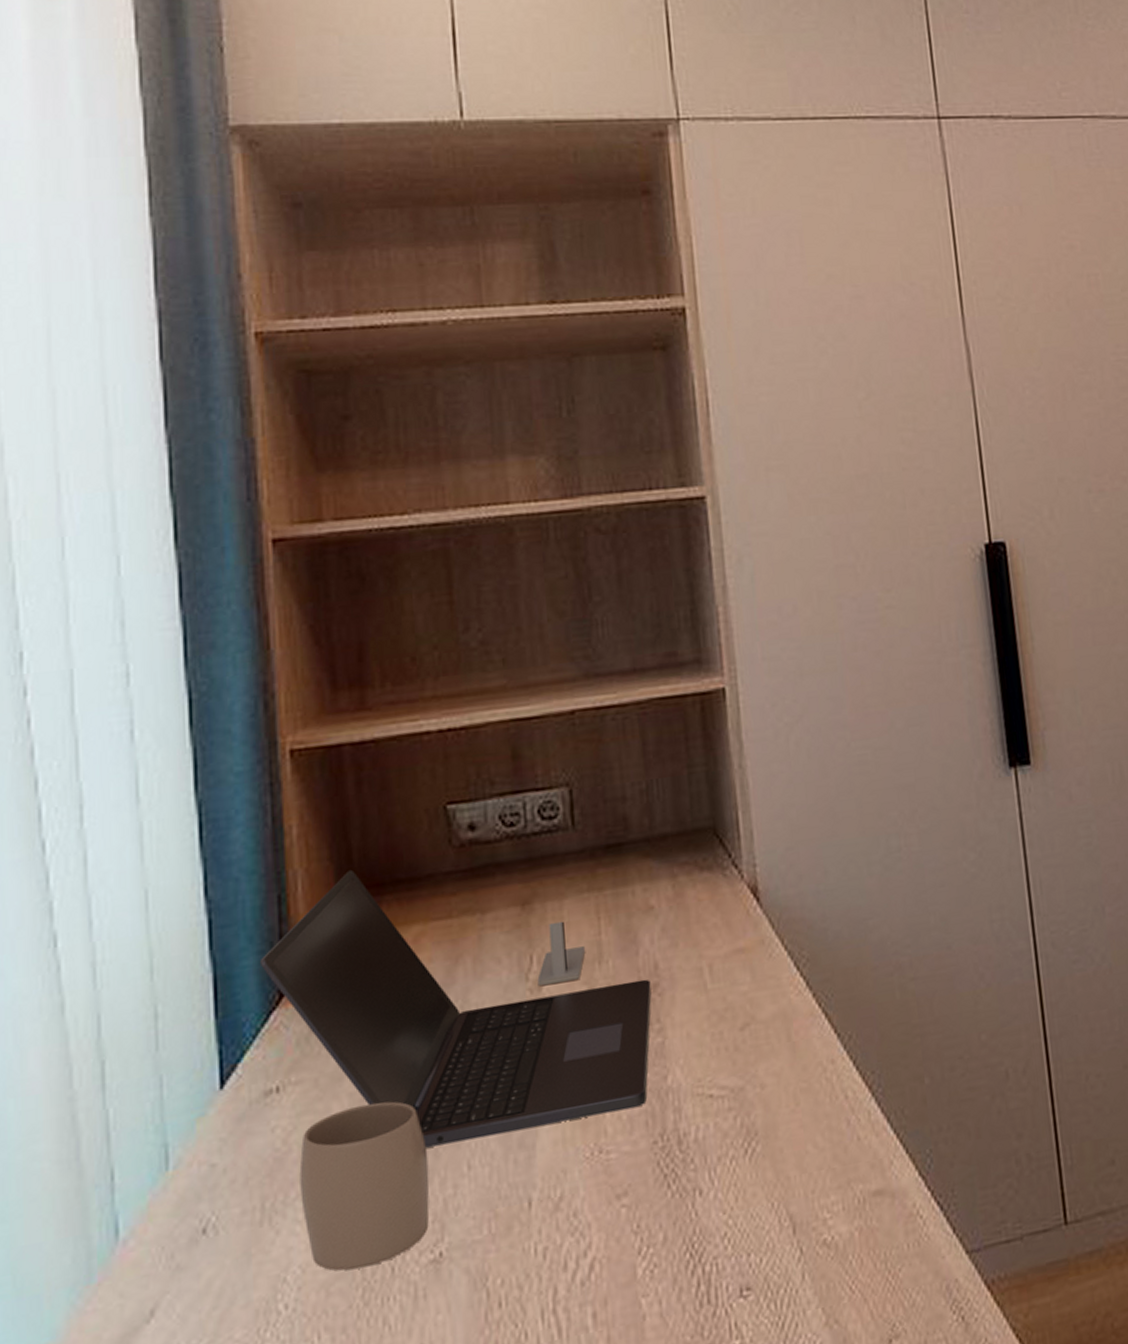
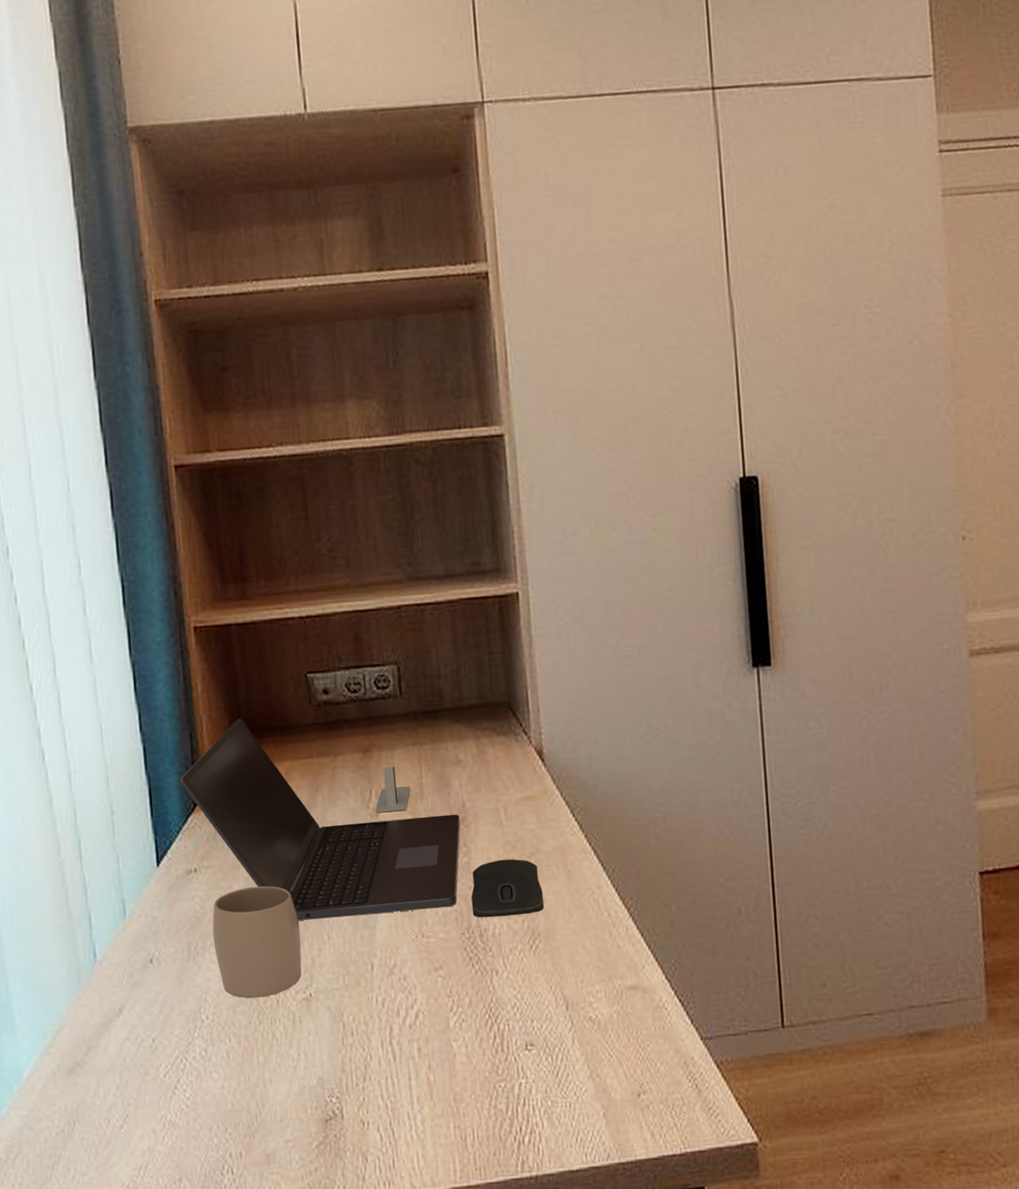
computer mouse: none [666,1032,762,1118] -> present [471,858,544,918]

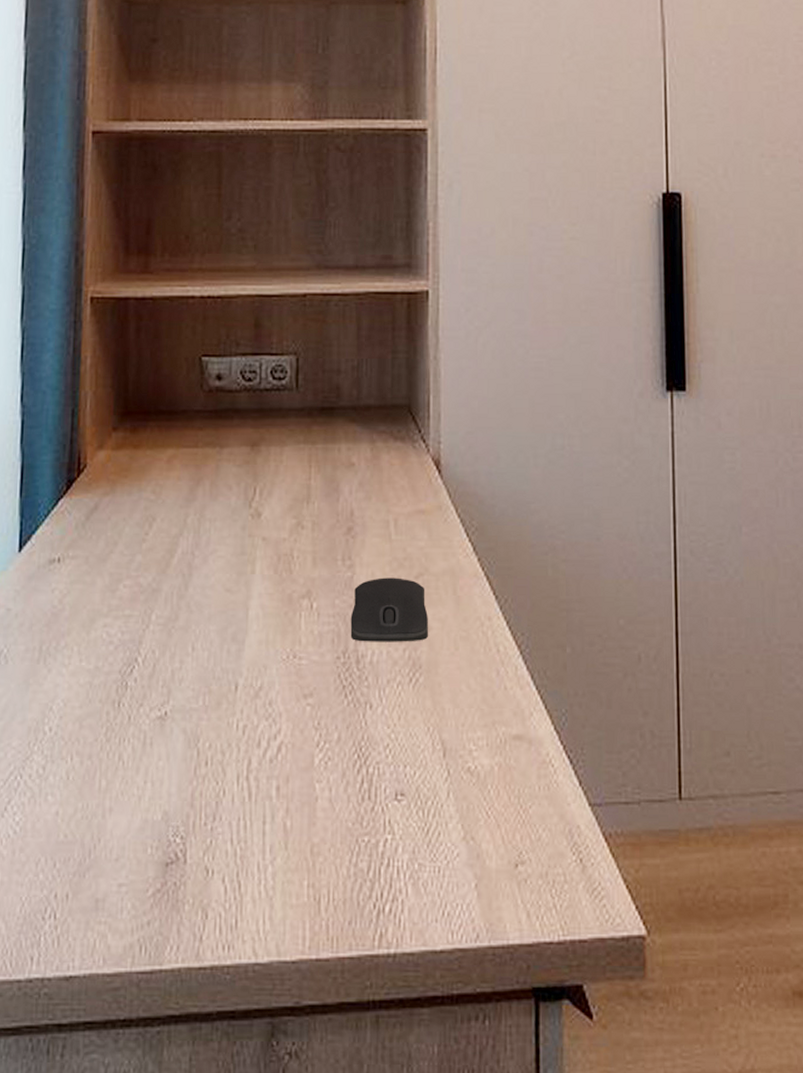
laptop: present [179,718,461,921] -> none [54,397,346,627]
mug: present [212,885,302,999] -> none [68,584,163,712]
phone stand: present [375,766,411,812] -> none [258,464,298,513]

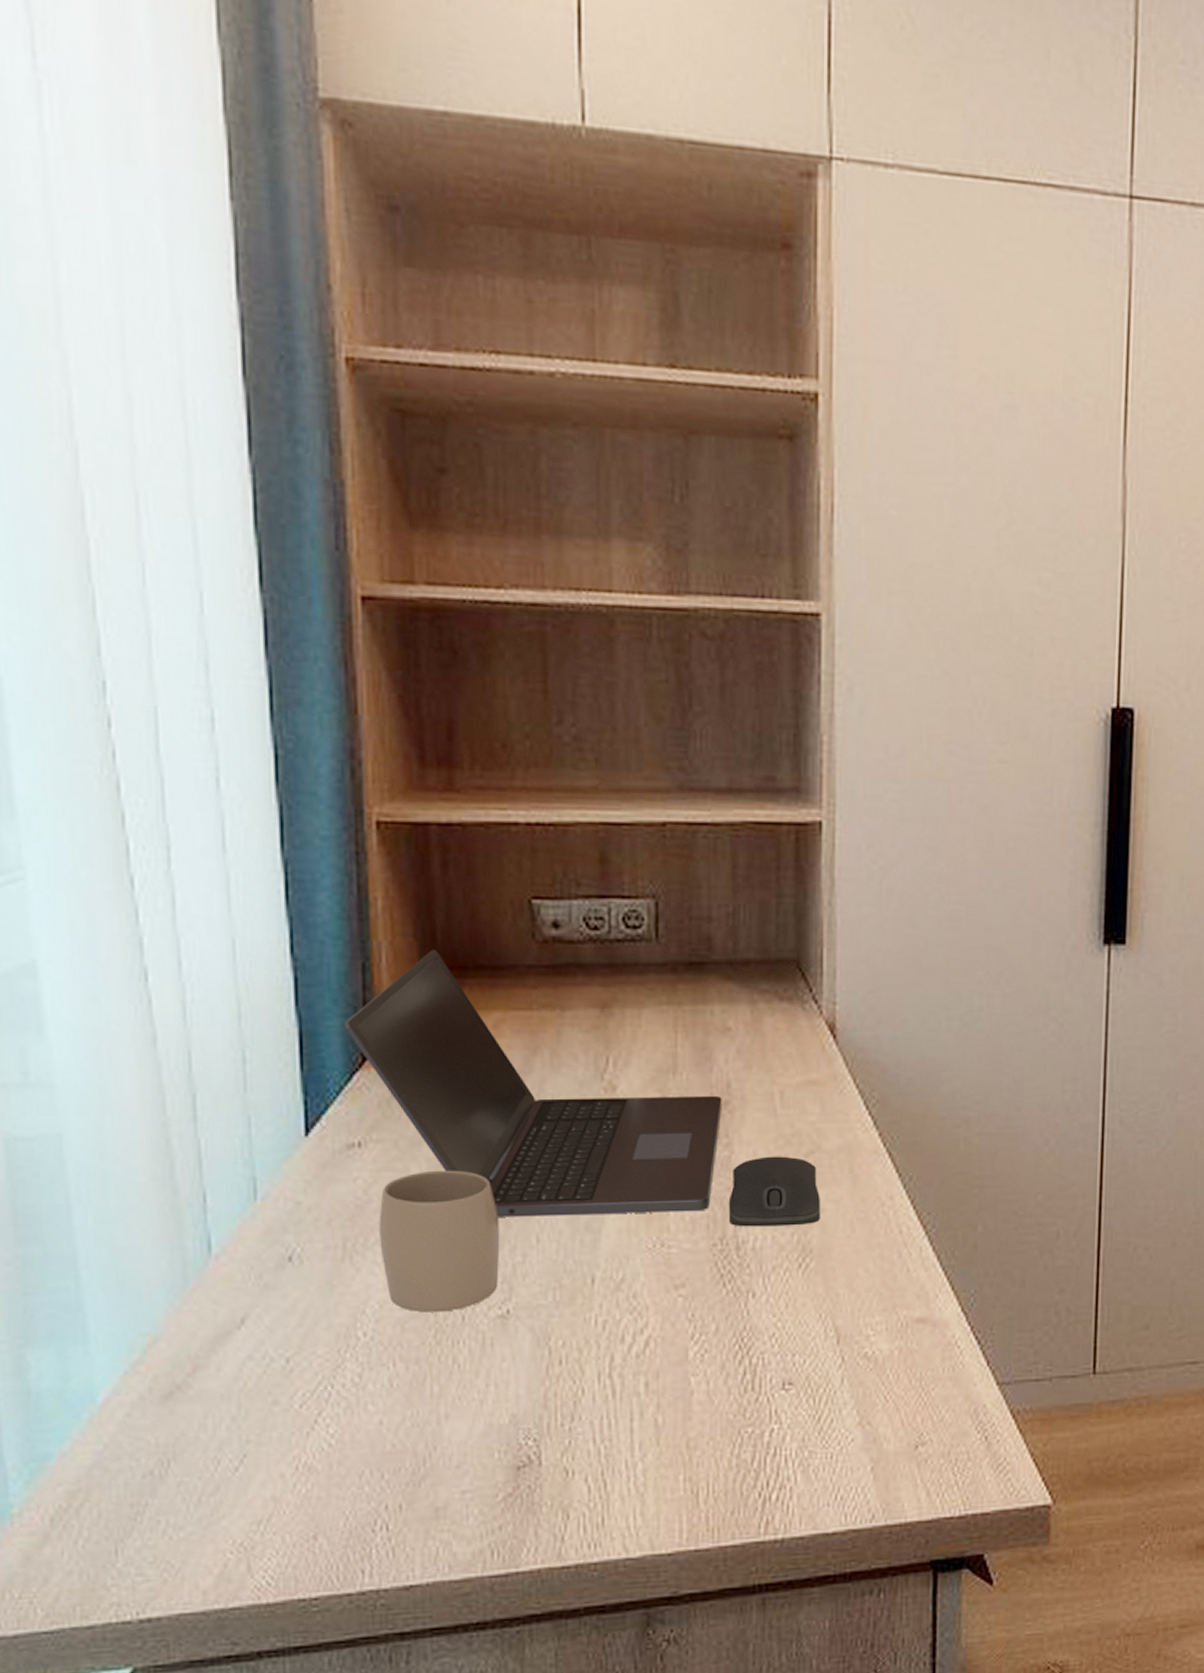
laptop: none [54,397,346,627] -> present [343,949,722,1217]
mug: none [68,584,163,712] -> present [379,1170,500,1313]

